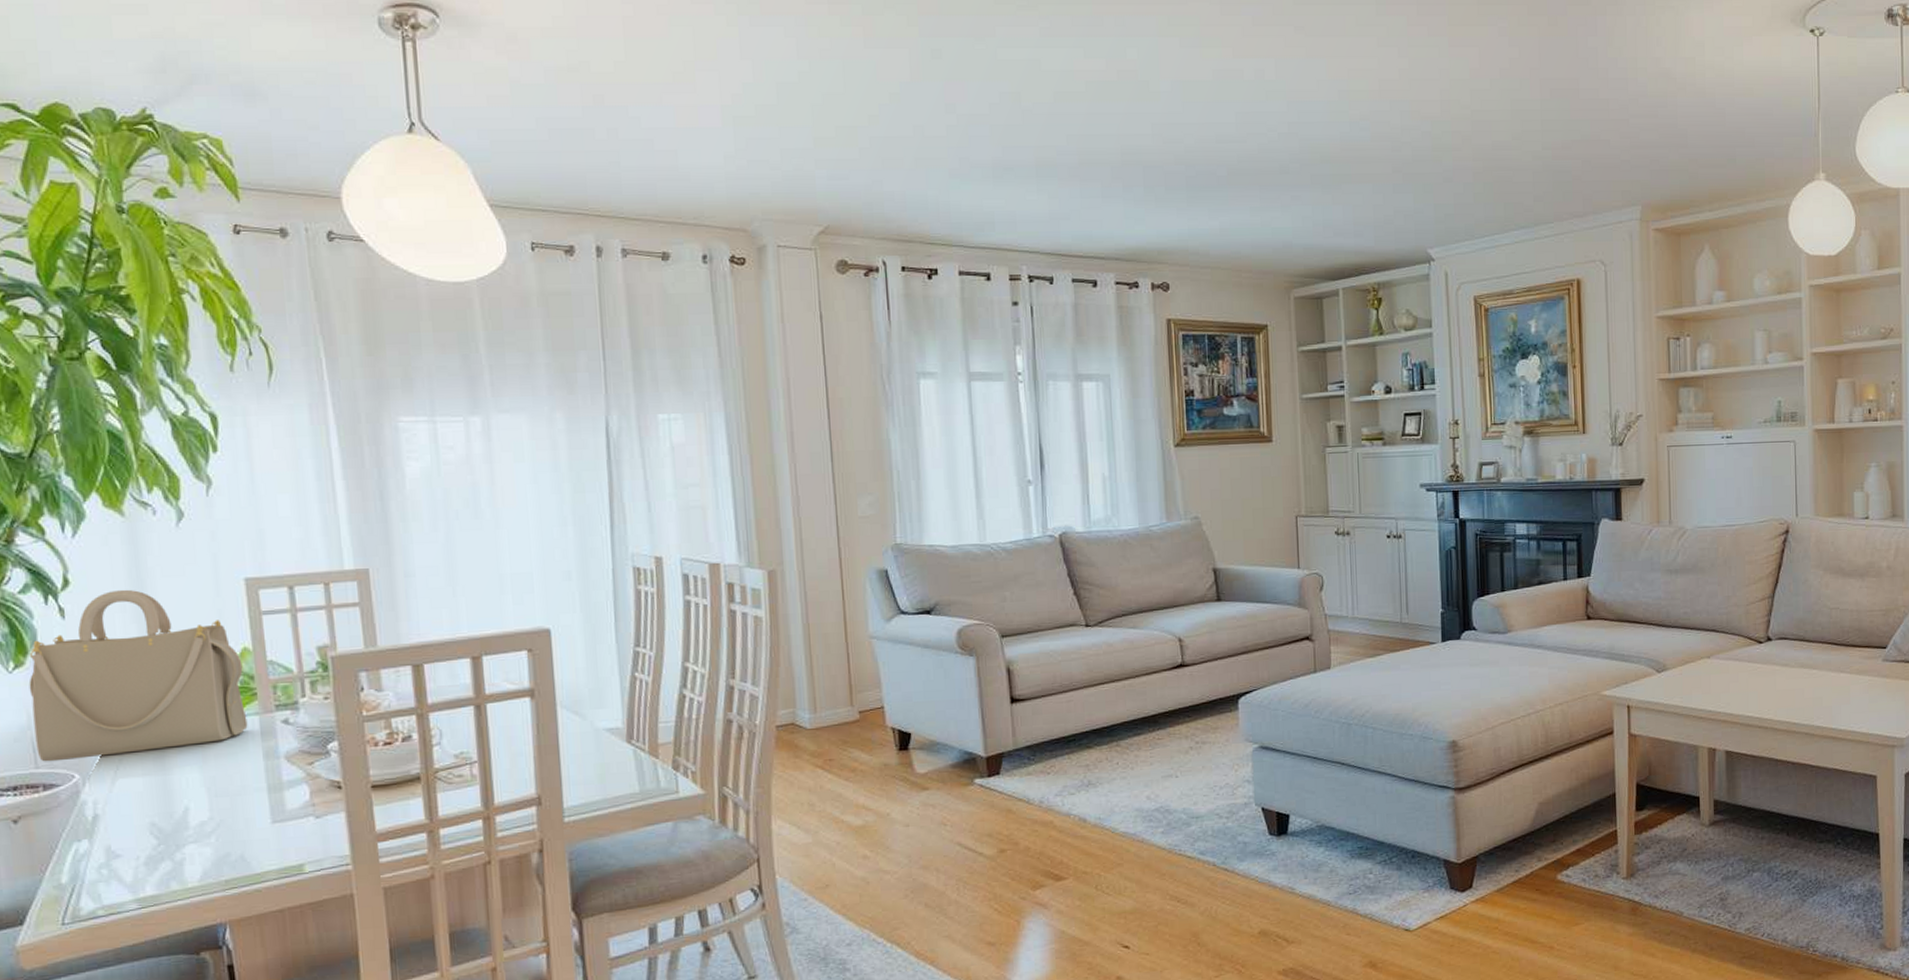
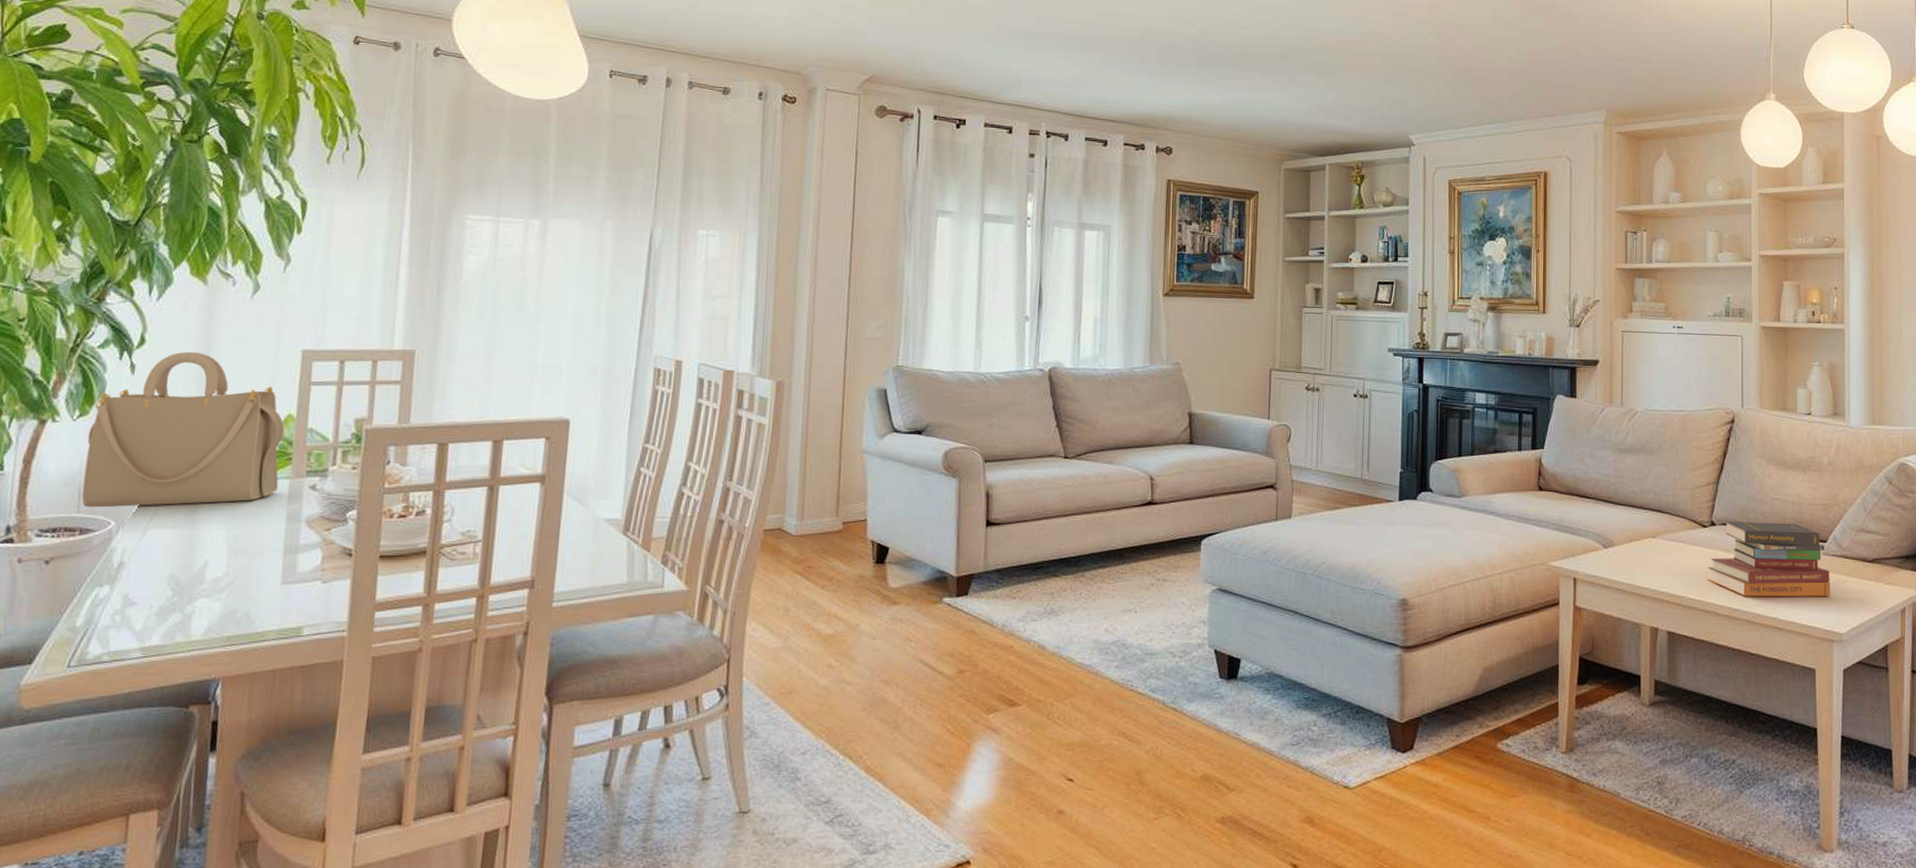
books: none [1765,632,1891,710] -> present [1707,521,1831,597]

